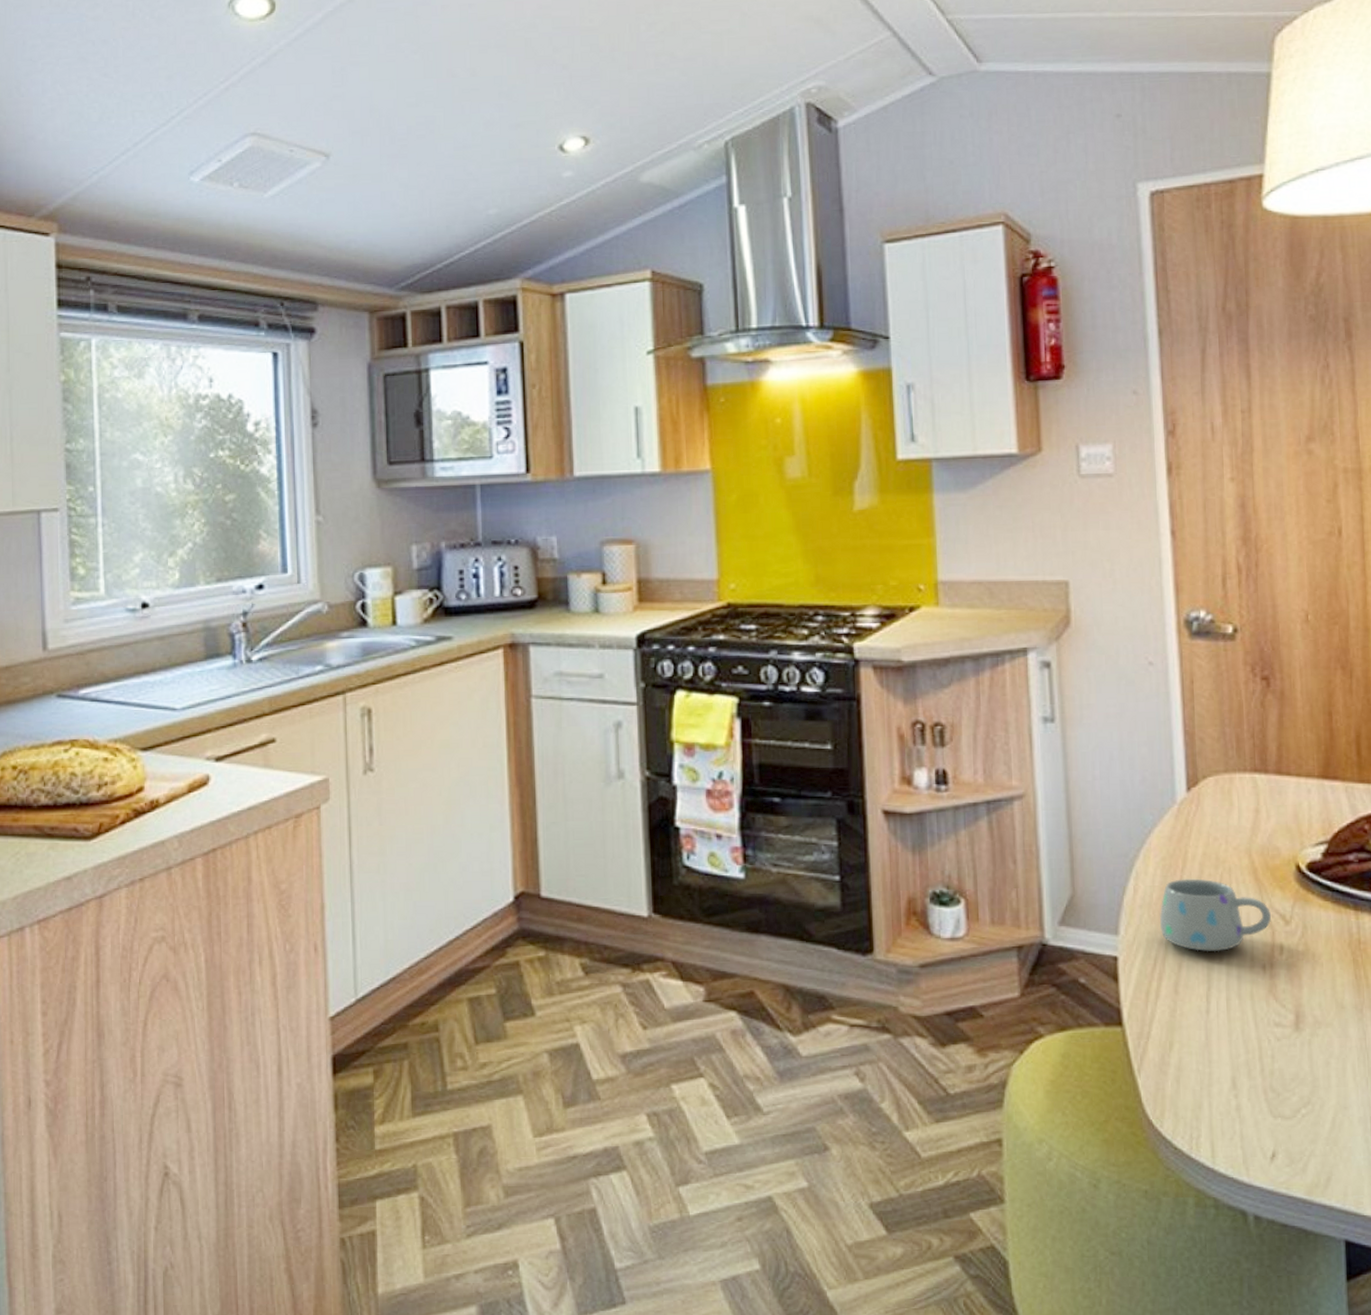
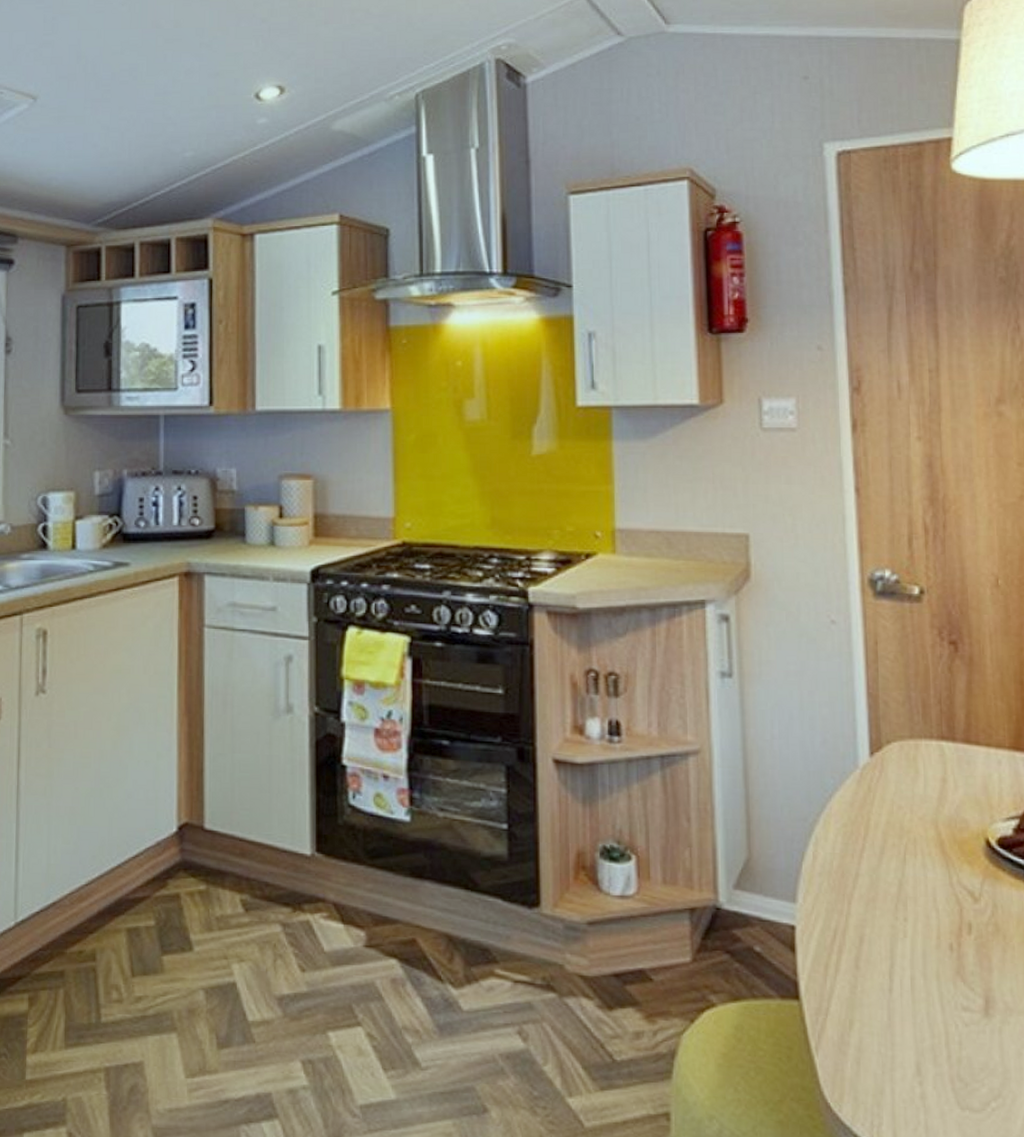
mug: present [1159,878,1272,952] -> none [839,847,960,927]

